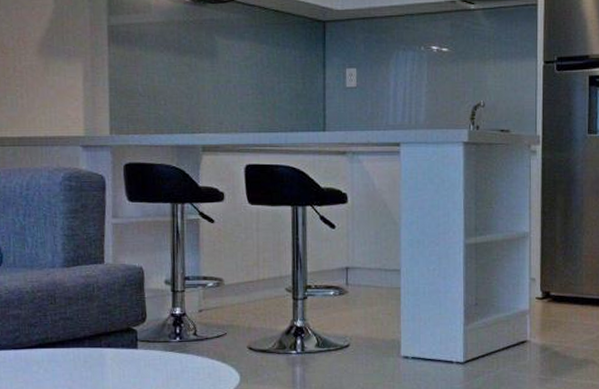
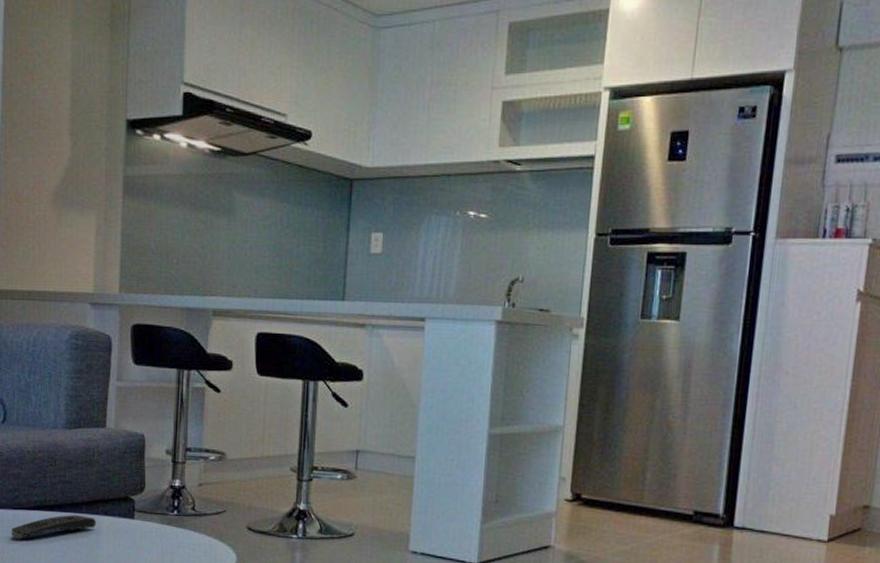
remote control: none [13,349,101,379] -> present [10,514,97,540]

